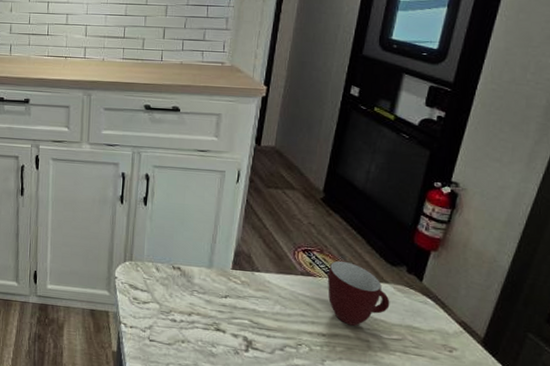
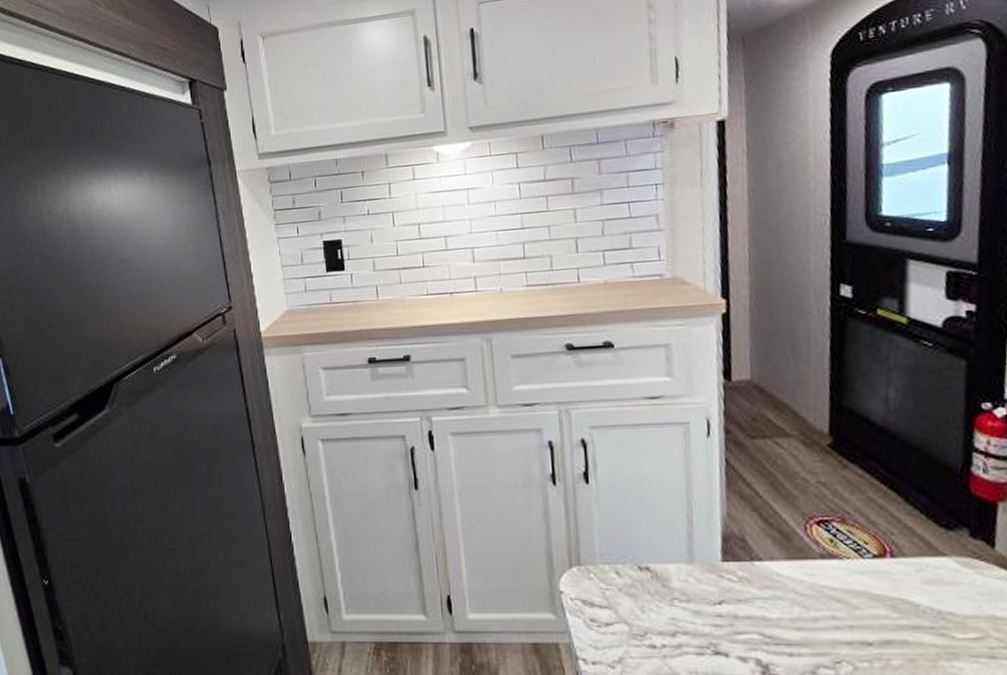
mug: present [327,260,390,326] -> none [858,531,956,625]

